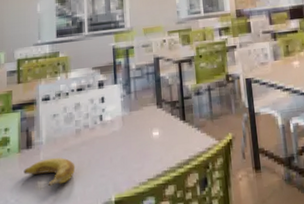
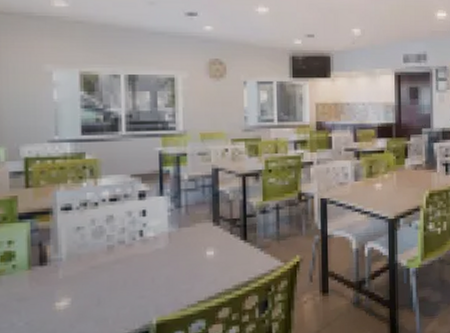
banana: present [23,157,76,187] -> none [36,276,107,308]

